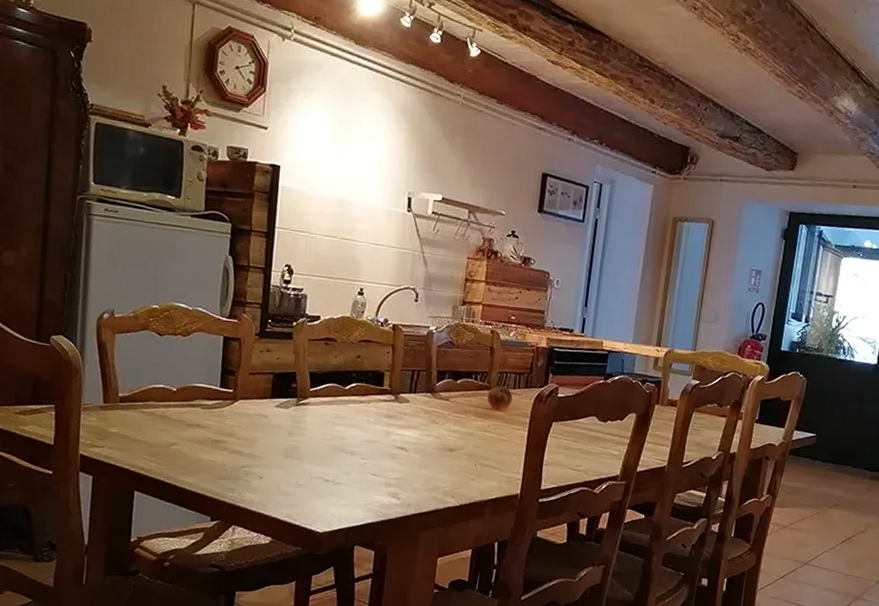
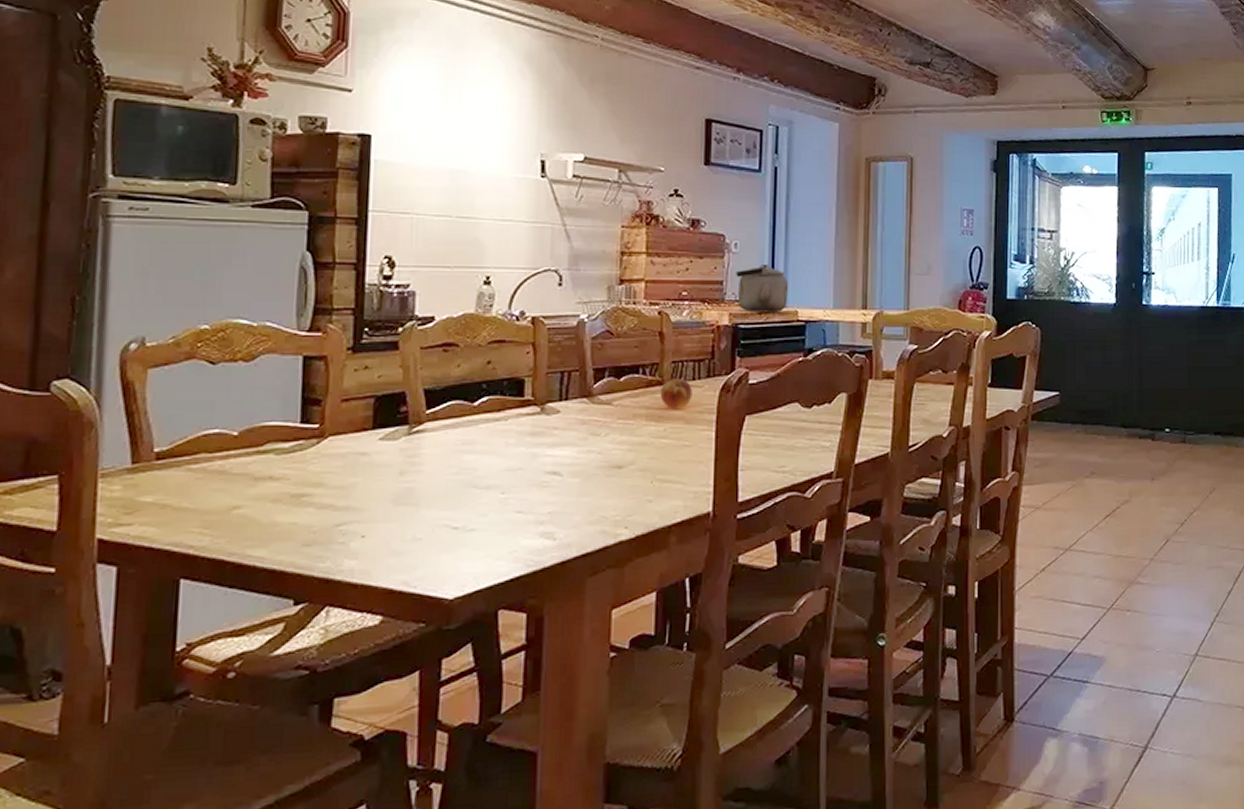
kettle: none [554,300,597,342] -> present [736,265,788,313]

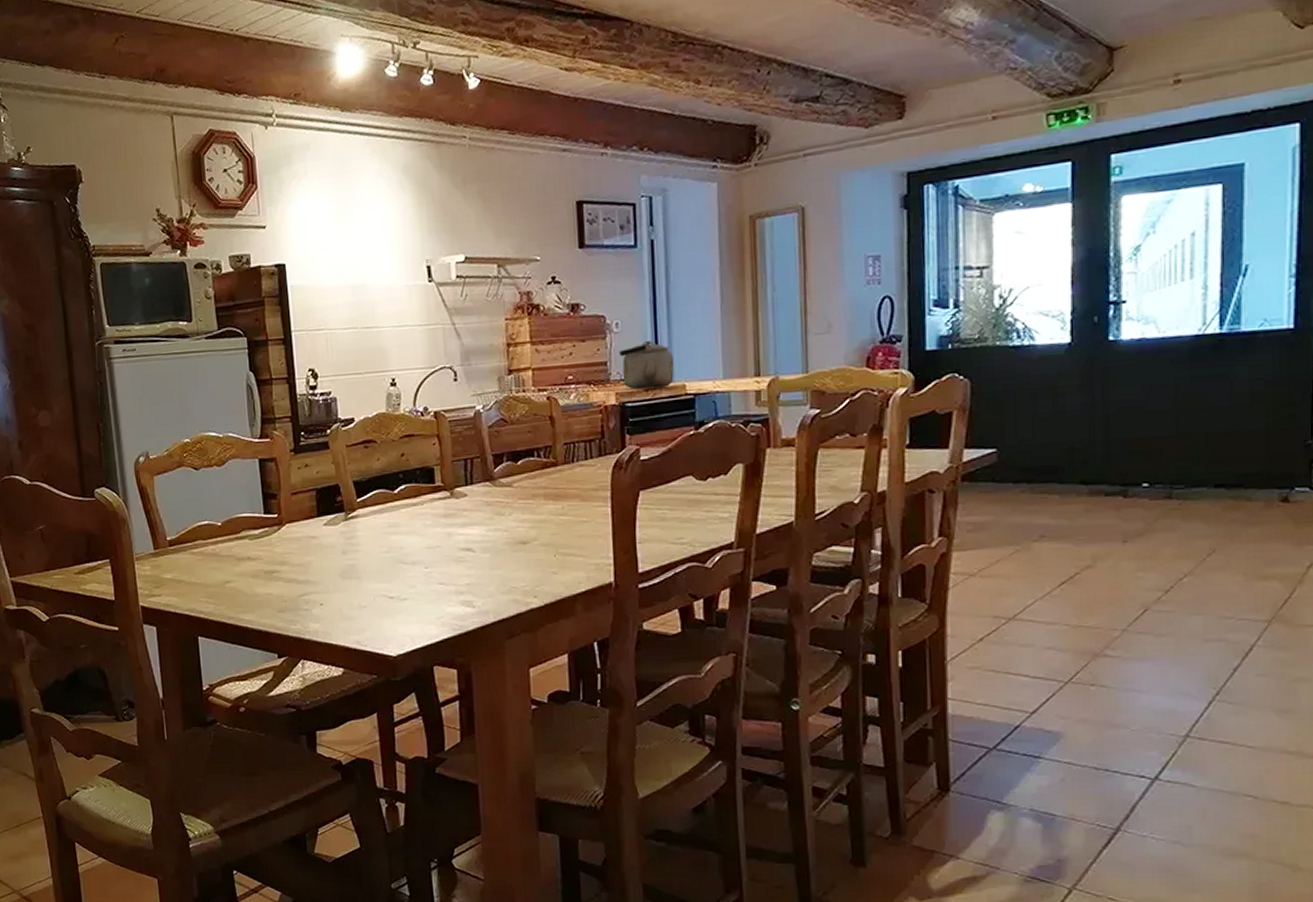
fruit: present [660,378,693,410] -> none [555,458,586,489]

